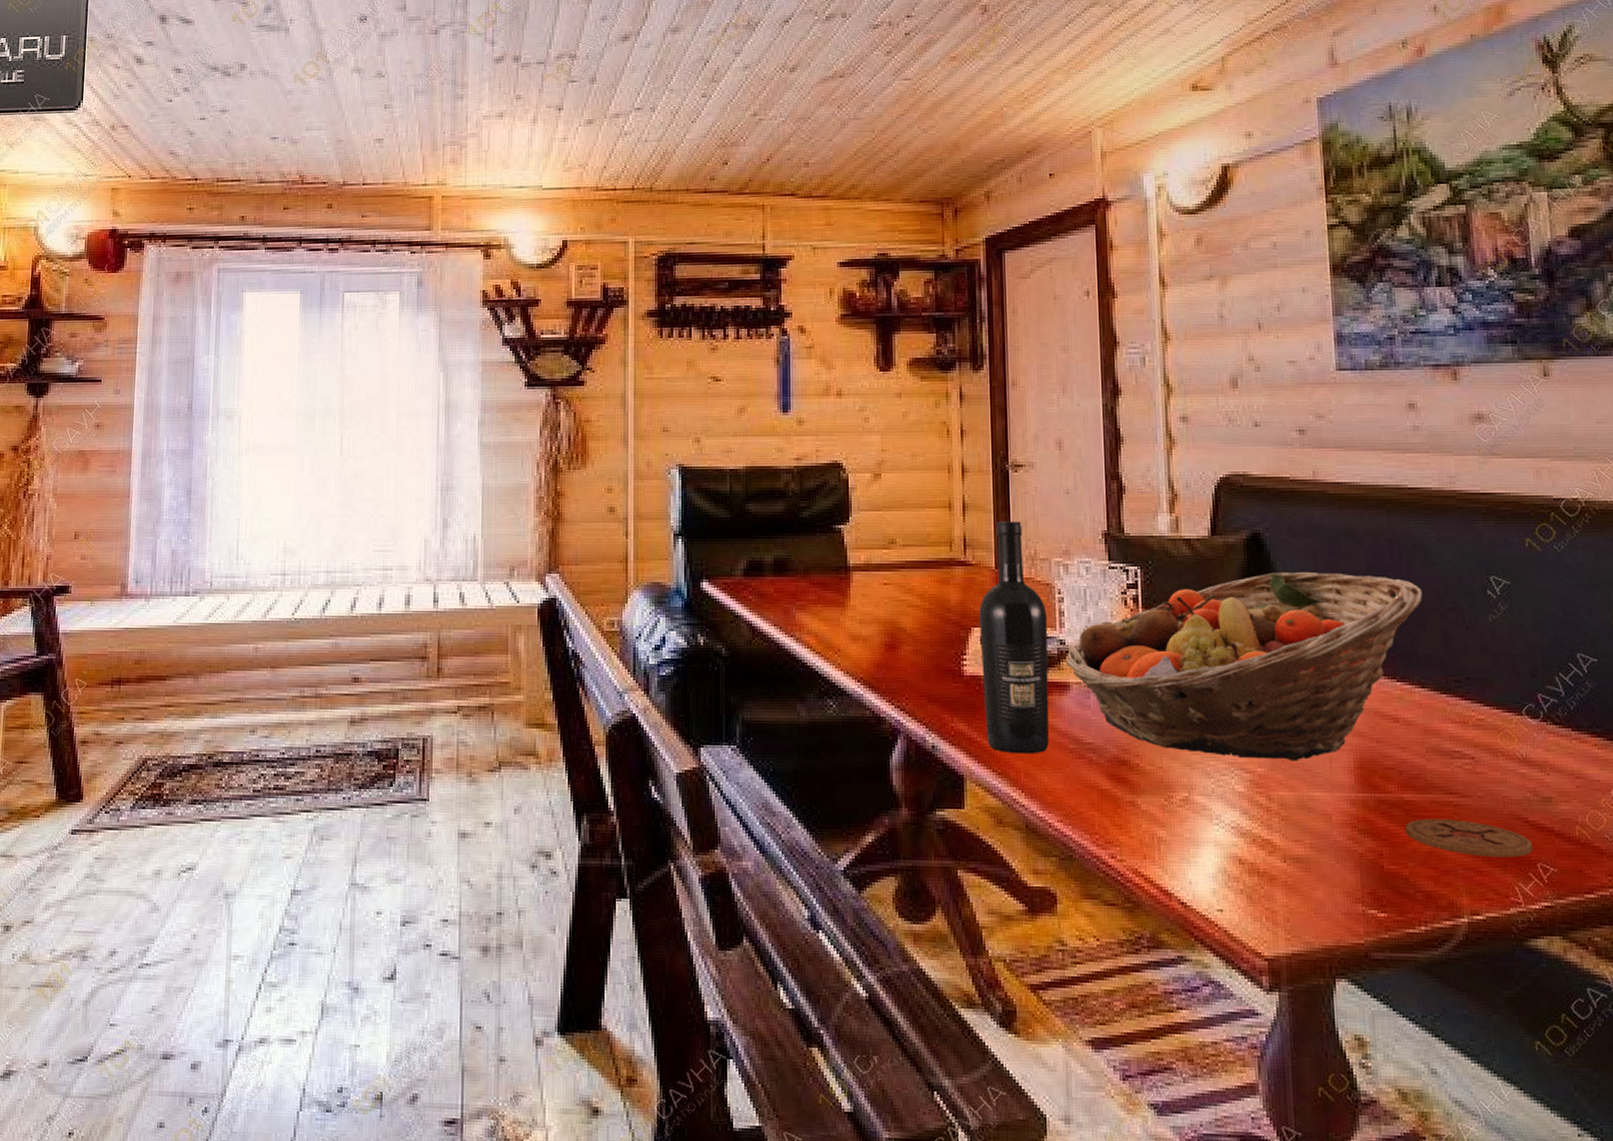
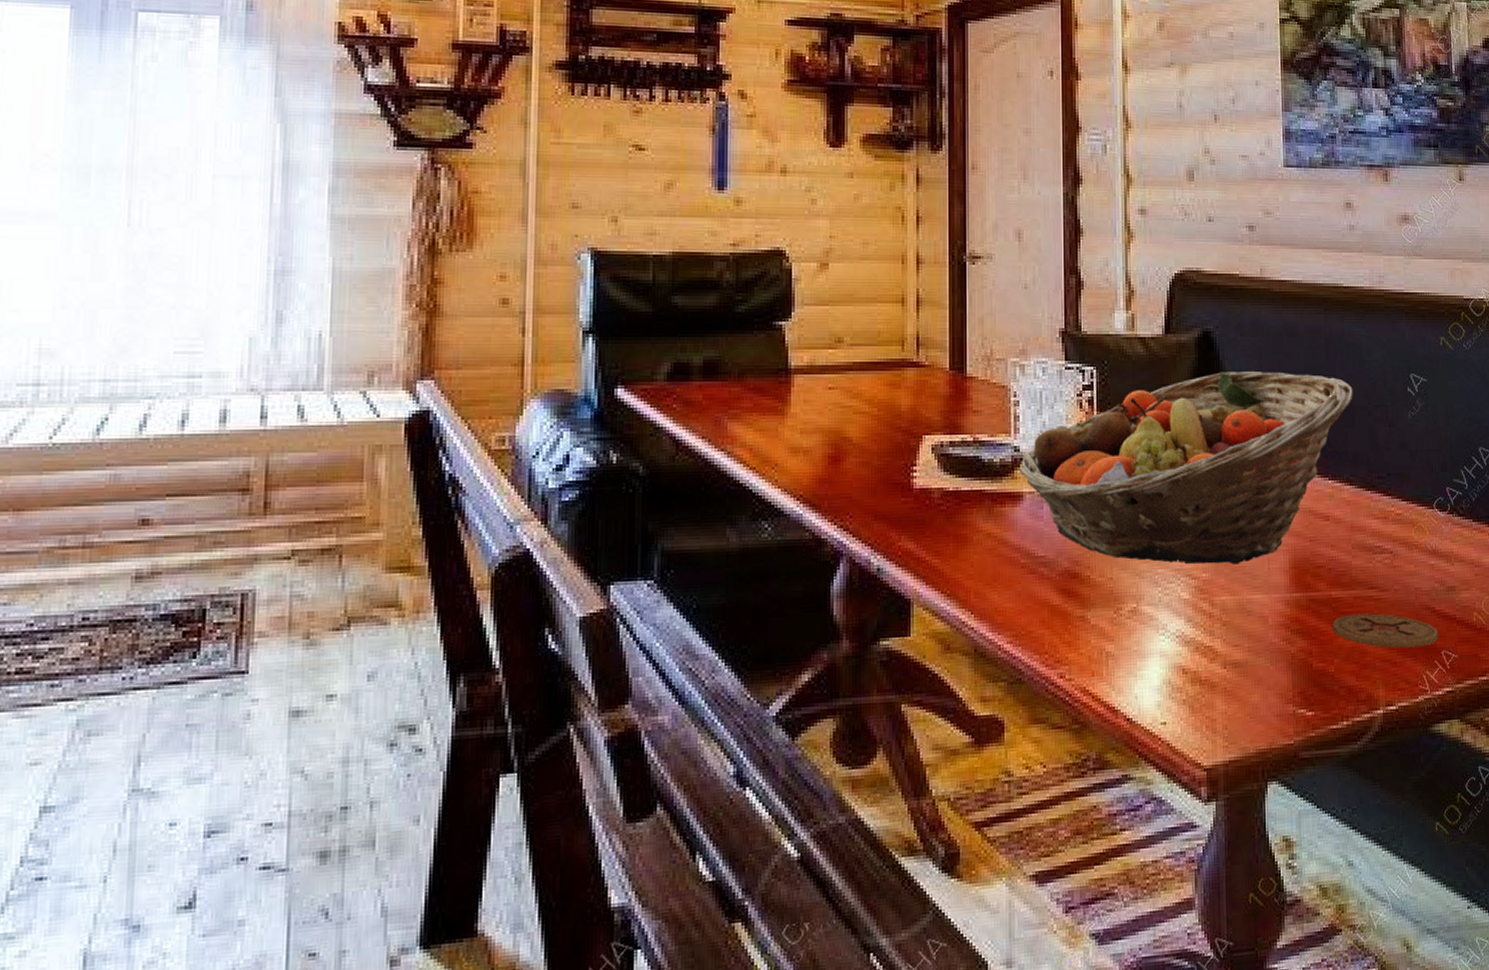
wine bottle: present [979,521,1050,754] -> none [931,317,1002,573]

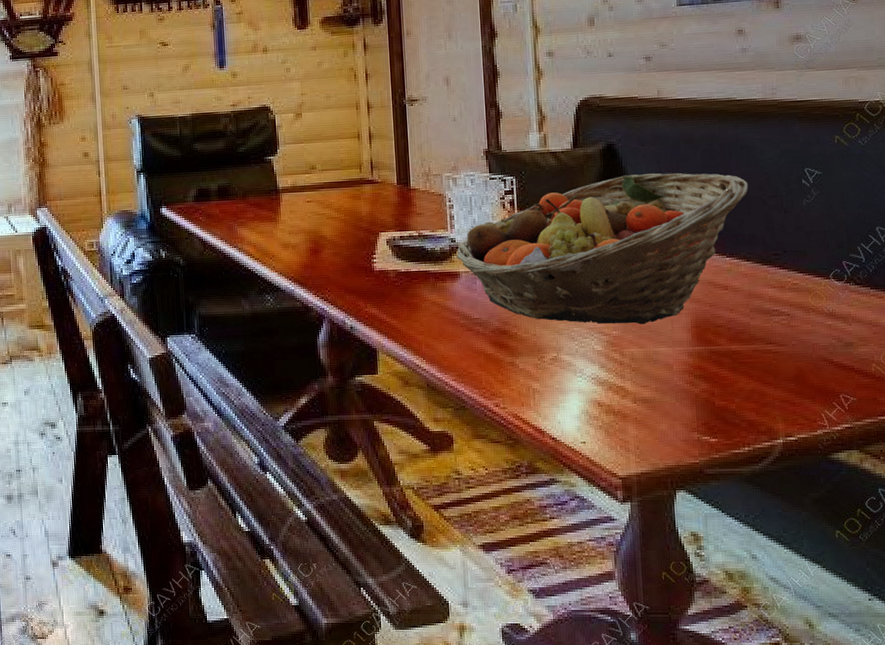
coaster: present [1332,613,1438,649] -> none [732,363,836,392]

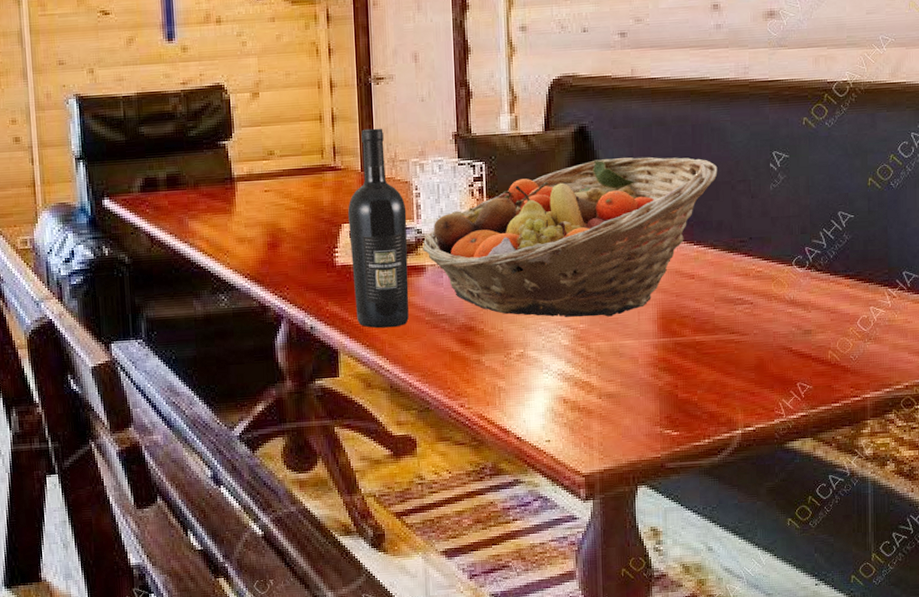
wine bottle: none [385,145,444,330] -> present [348,128,409,329]

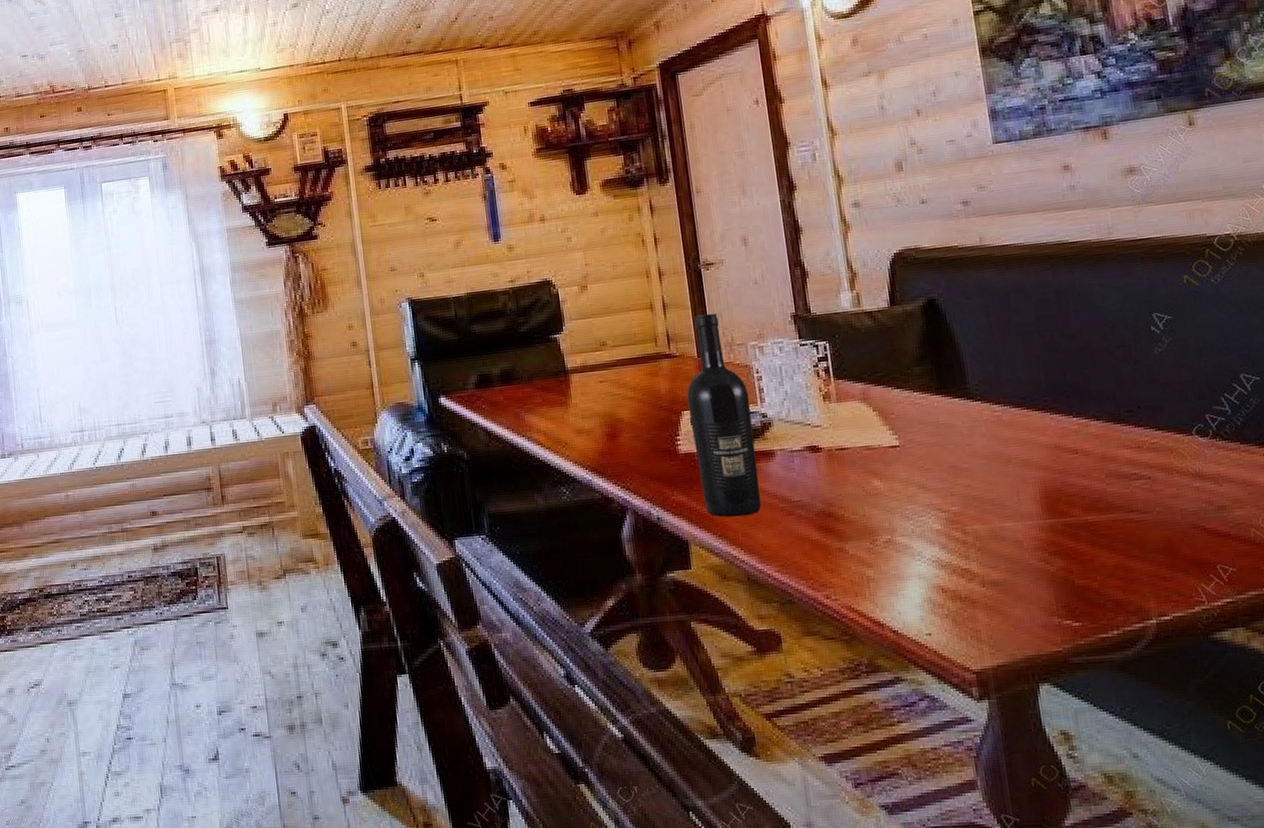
fruit basket: present [423,157,718,317] -> none [769,325,1091,500]

